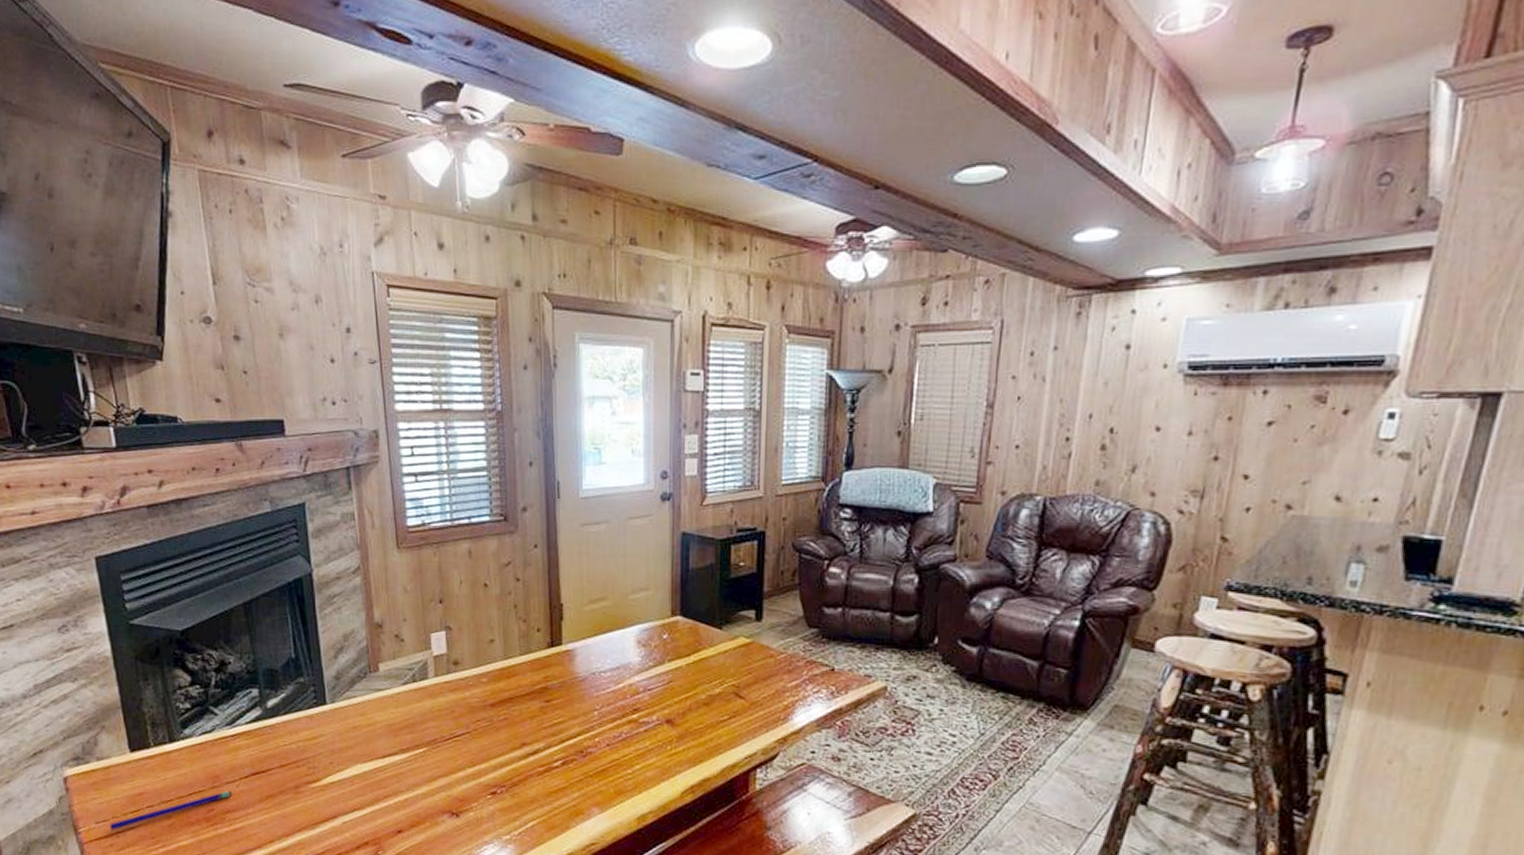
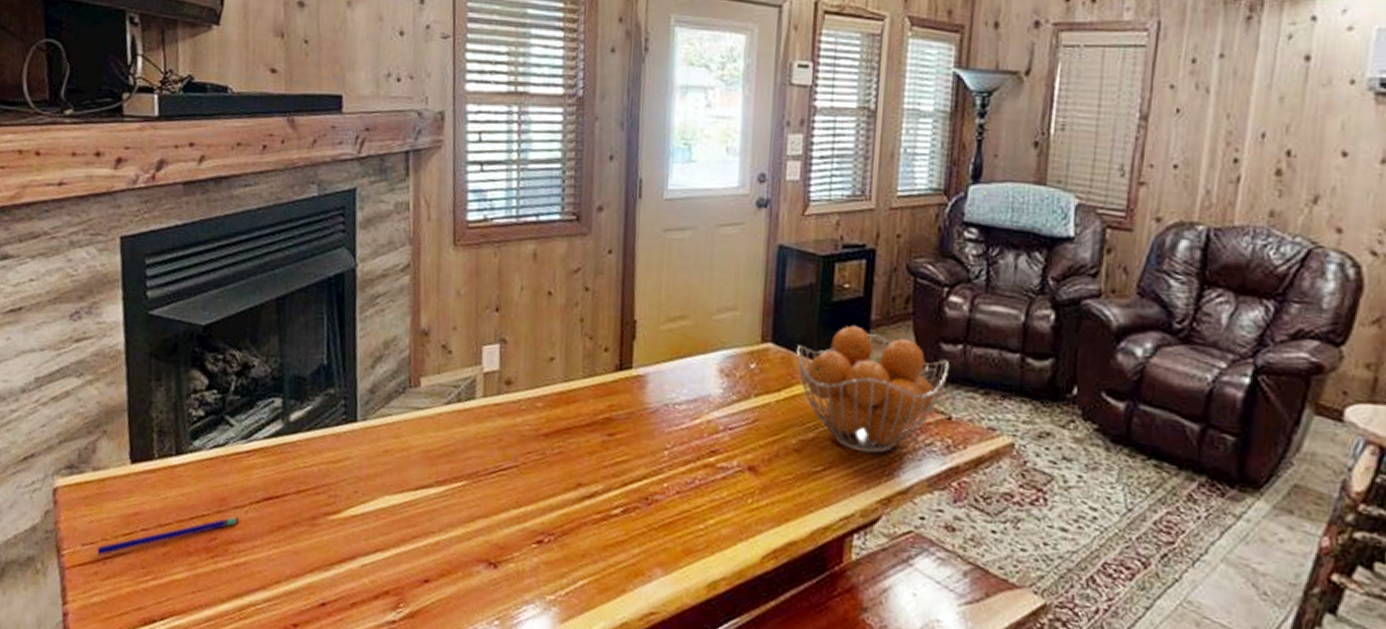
fruit basket: none [701,597,832,702] -> present [796,325,950,454]

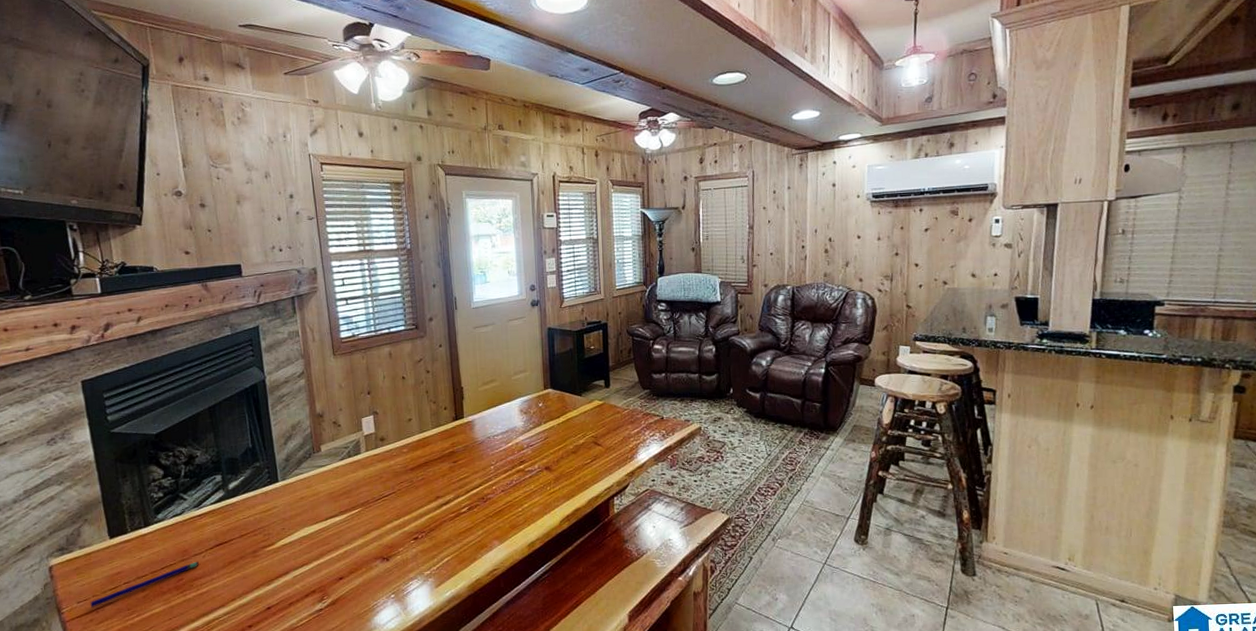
fruit basket: present [796,325,950,454] -> none [566,371,659,447]

